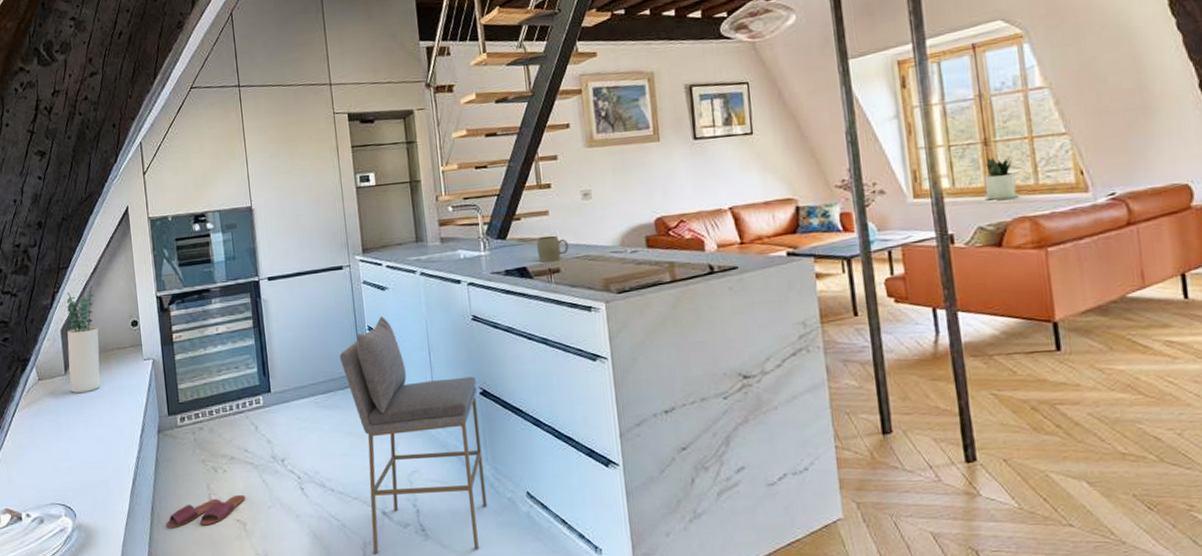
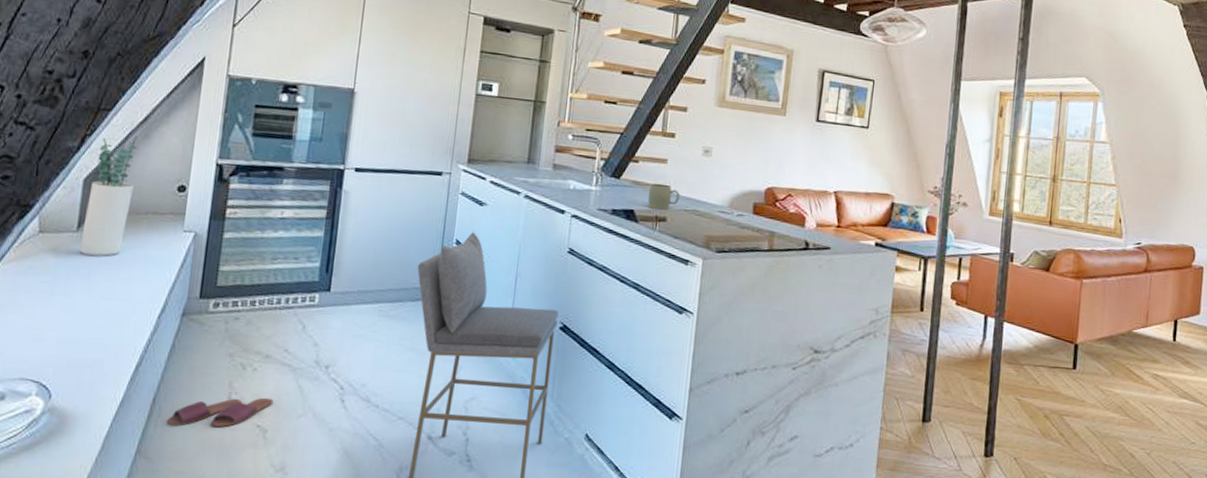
planter: present [983,157,1020,201] -> none [1043,193,1072,232]

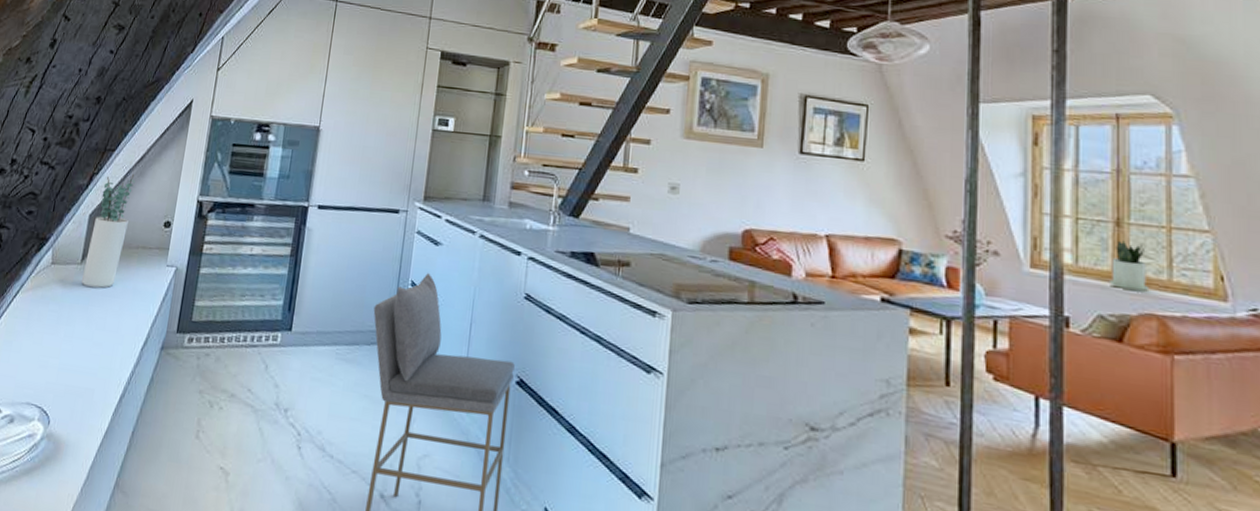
slippers: present [167,397,274,428] -> none [142,436,236,467]
mug: present [647,183,681,210] -> none [609,223,645,254]
planter: none [1043,193,1072,232] -> present [1108,240,1150,292]

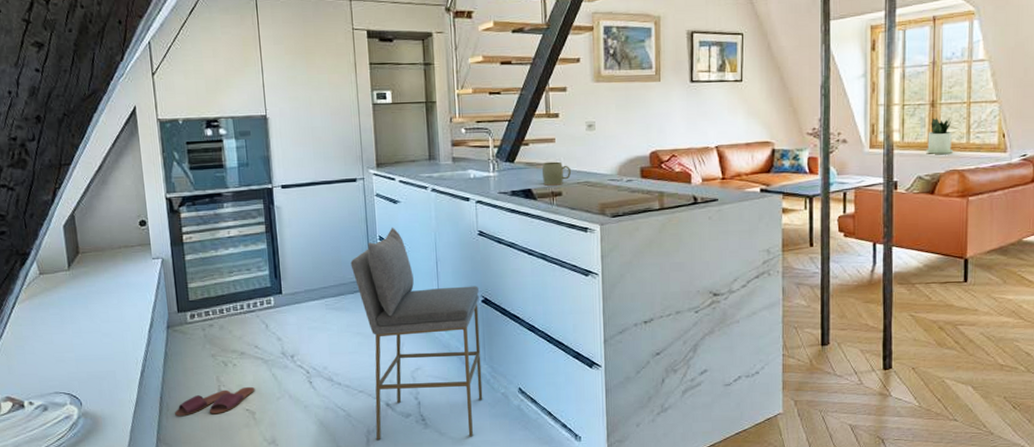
vase: present [81,174,135,289] -> none [69,183,107,289]
slippers: none [142,436,236,467] -> present [175,386,255,417]
mug: none [609,223,645,254] -> present [541,161,572,186]

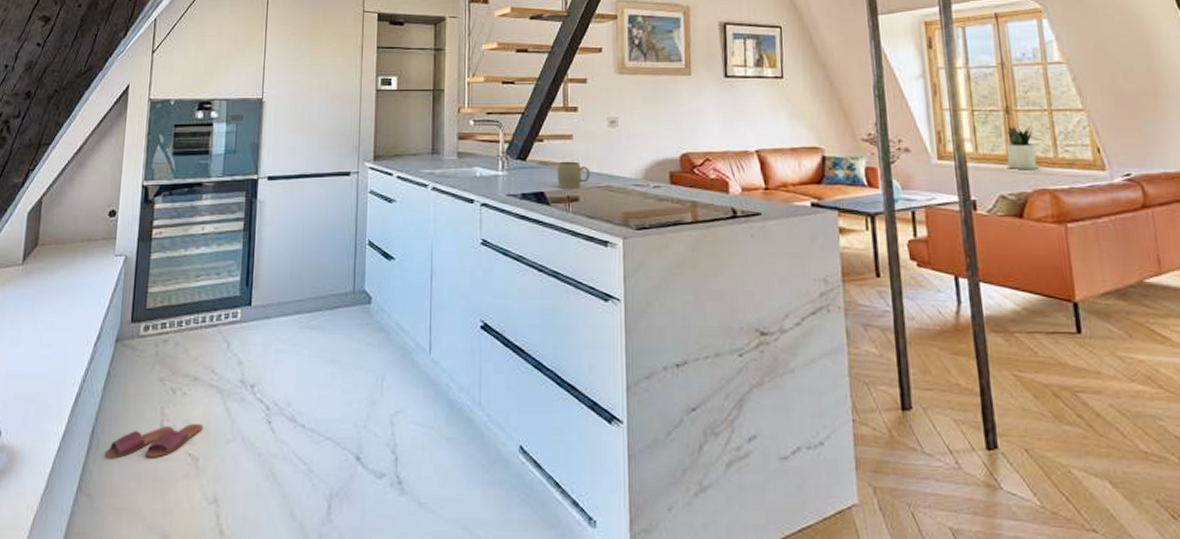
bar stool: present [350,227,483,439] -> none [333,230,478,512]

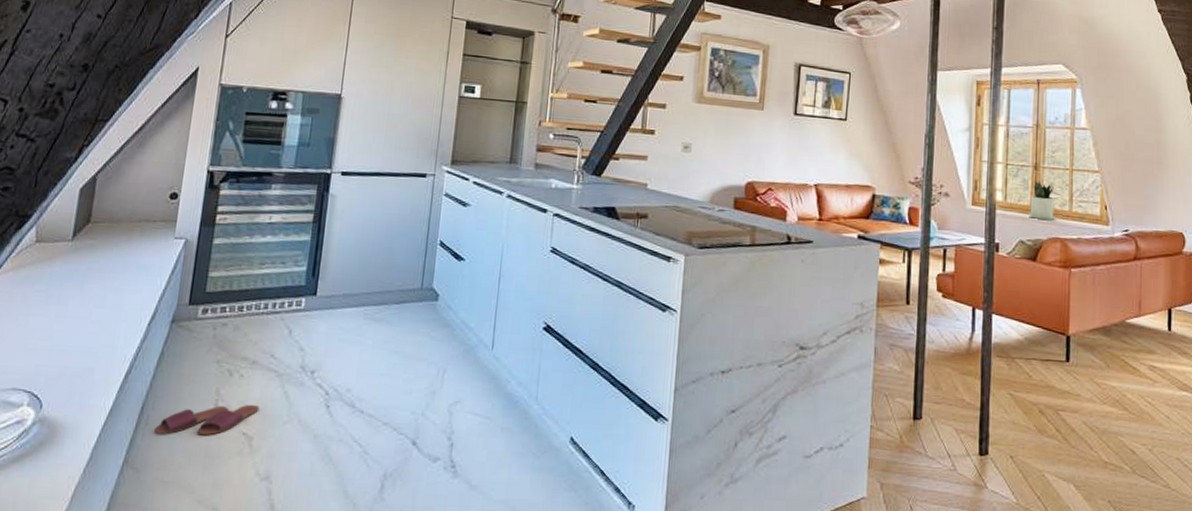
mug: present [557,161,591,189] -> none [628,180,661,207]

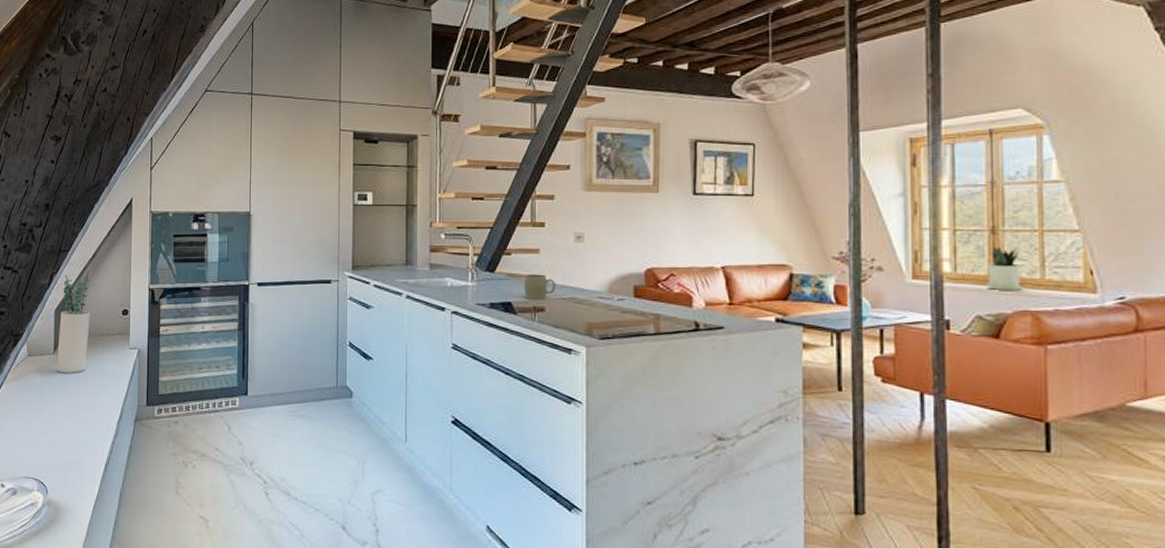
vase: none [73,145,134,265] -> present [56,271,91,374]
slippers: present [154,404,260,436] -> none [132,491,212,518]
mug: none [628,180,661,207] -> present [523,274,557,300]

